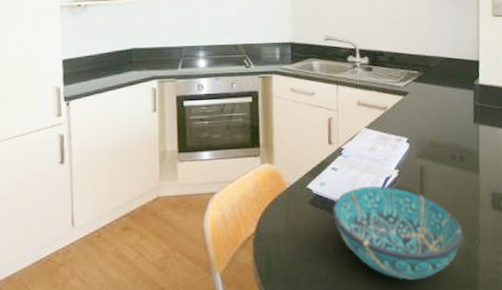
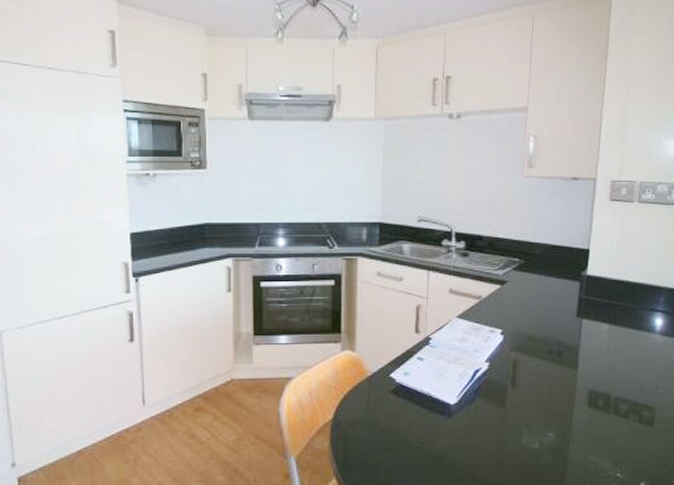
bowl: present [332,186,464,281] -> none [415,378,555,474]

